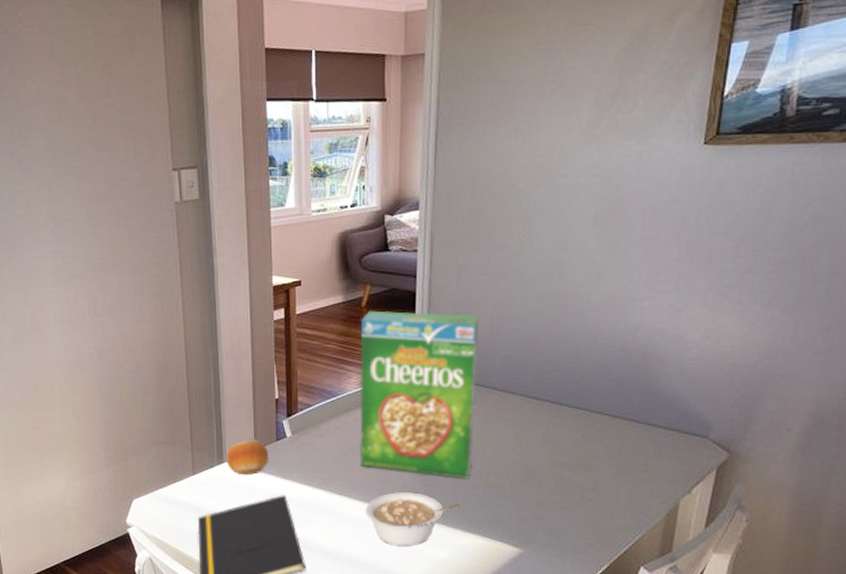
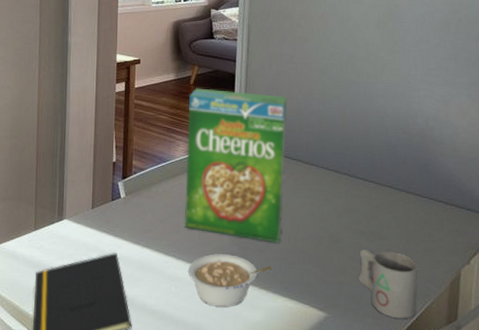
fruit: present [226,438,269,476] -> none [66,197,104,233]
mug: none [559,481,630,553] -> present [358,248,418,319]

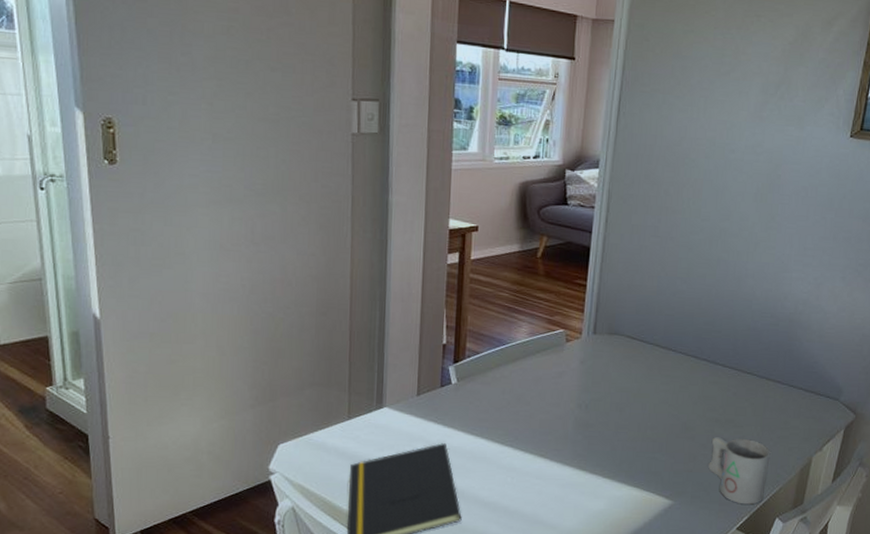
cereal box: present [184,88,287,243] -> none [523,262,648,432]
legume: present [187,254,271,307] -> none [526,443,618,497]

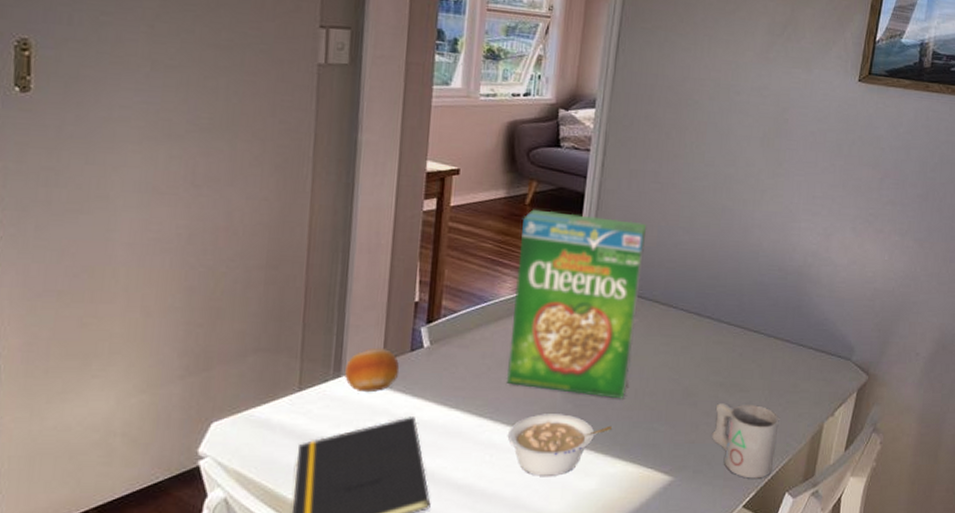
fruit: none [386,383,432,422] -> present [345,347,400,393]
cereal box: none [523,262,648,432] -> present [506,209,647,399]
legume: none [526,443,618,497] -> present [507,414,612,476]

